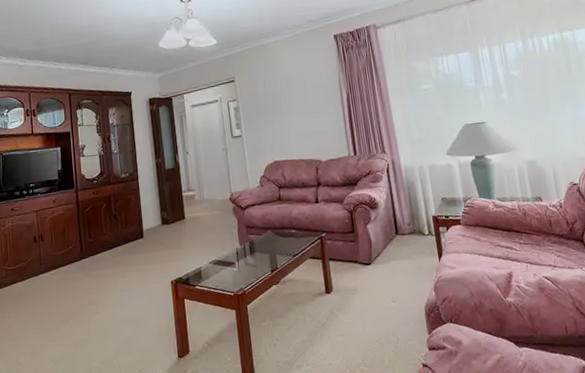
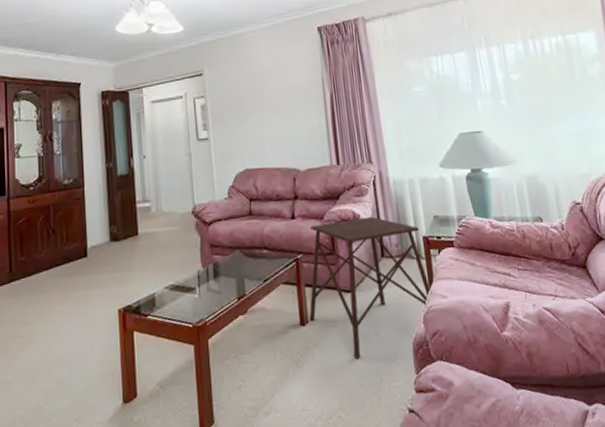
side table: none [332,199,442,321] -> present [309,216,432,358]

